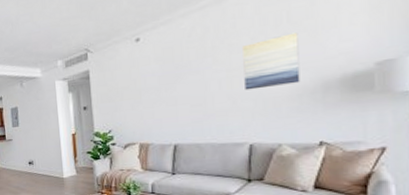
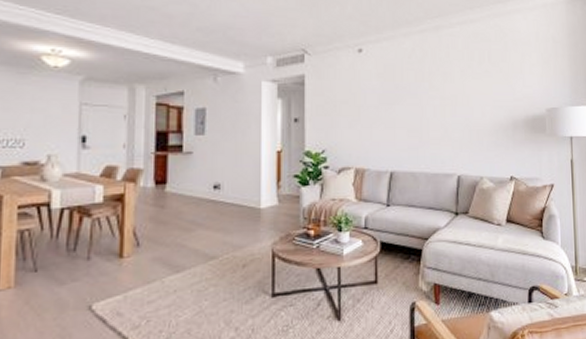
wall art: present [242,32,300,91] -> none [454,72,497,121]

